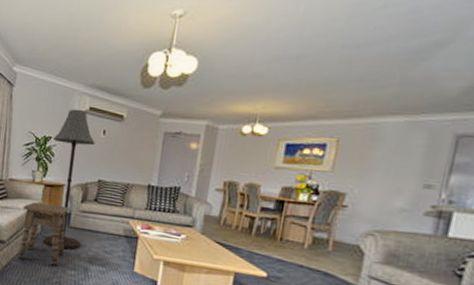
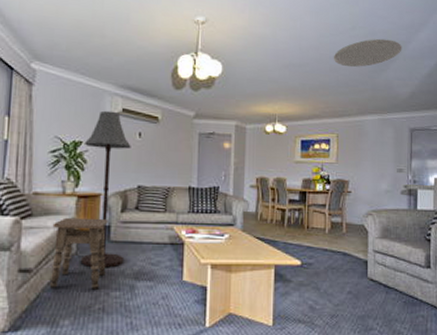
ceiling light: none [346,17,464,57] -> present [333,38,402,68]

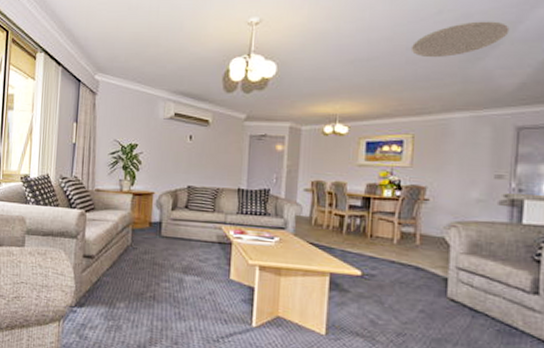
side table: present [49,217,108,289] -> none [108,212,160,279]
floor lamp: present [80,110,131,268] -> none [134,115,182,261]

